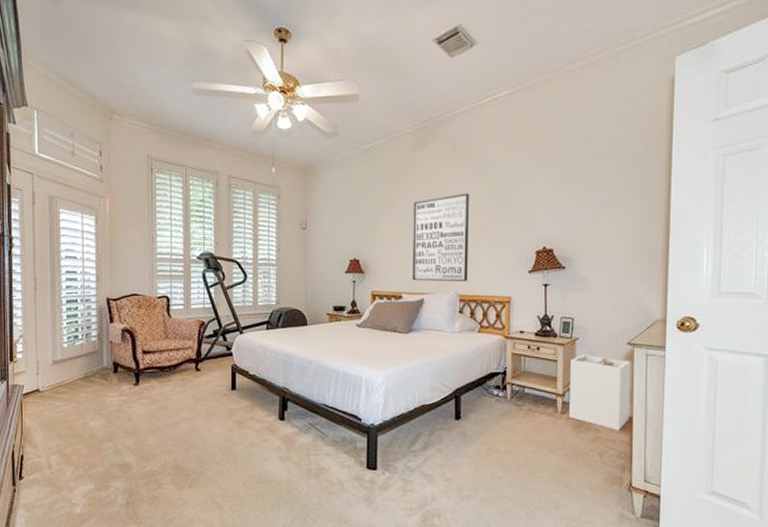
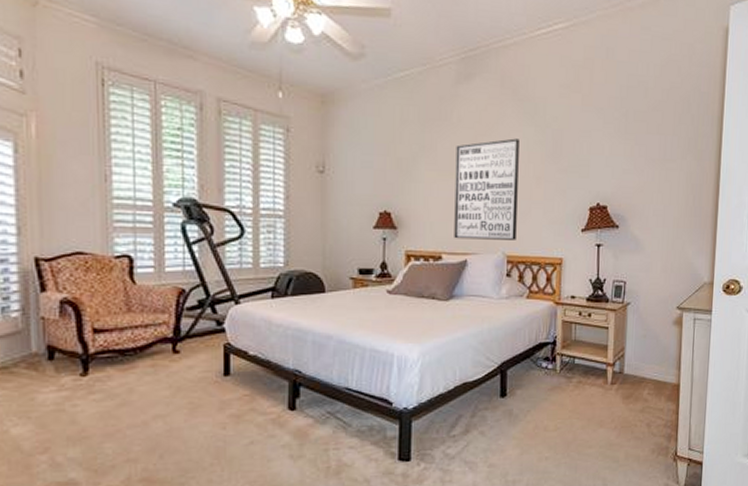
laundry hamper: present [569,355,631,431] -> none [619,320,680,399]

